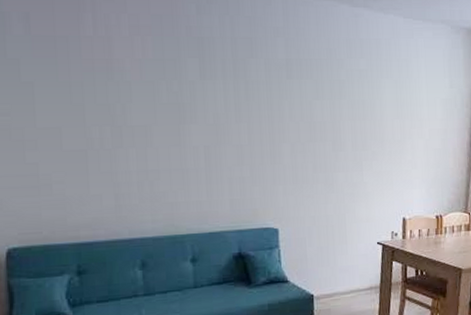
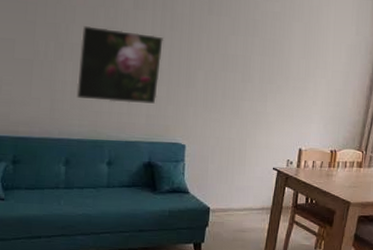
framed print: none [141,104,241,191] -> present [76,26,164,104]

